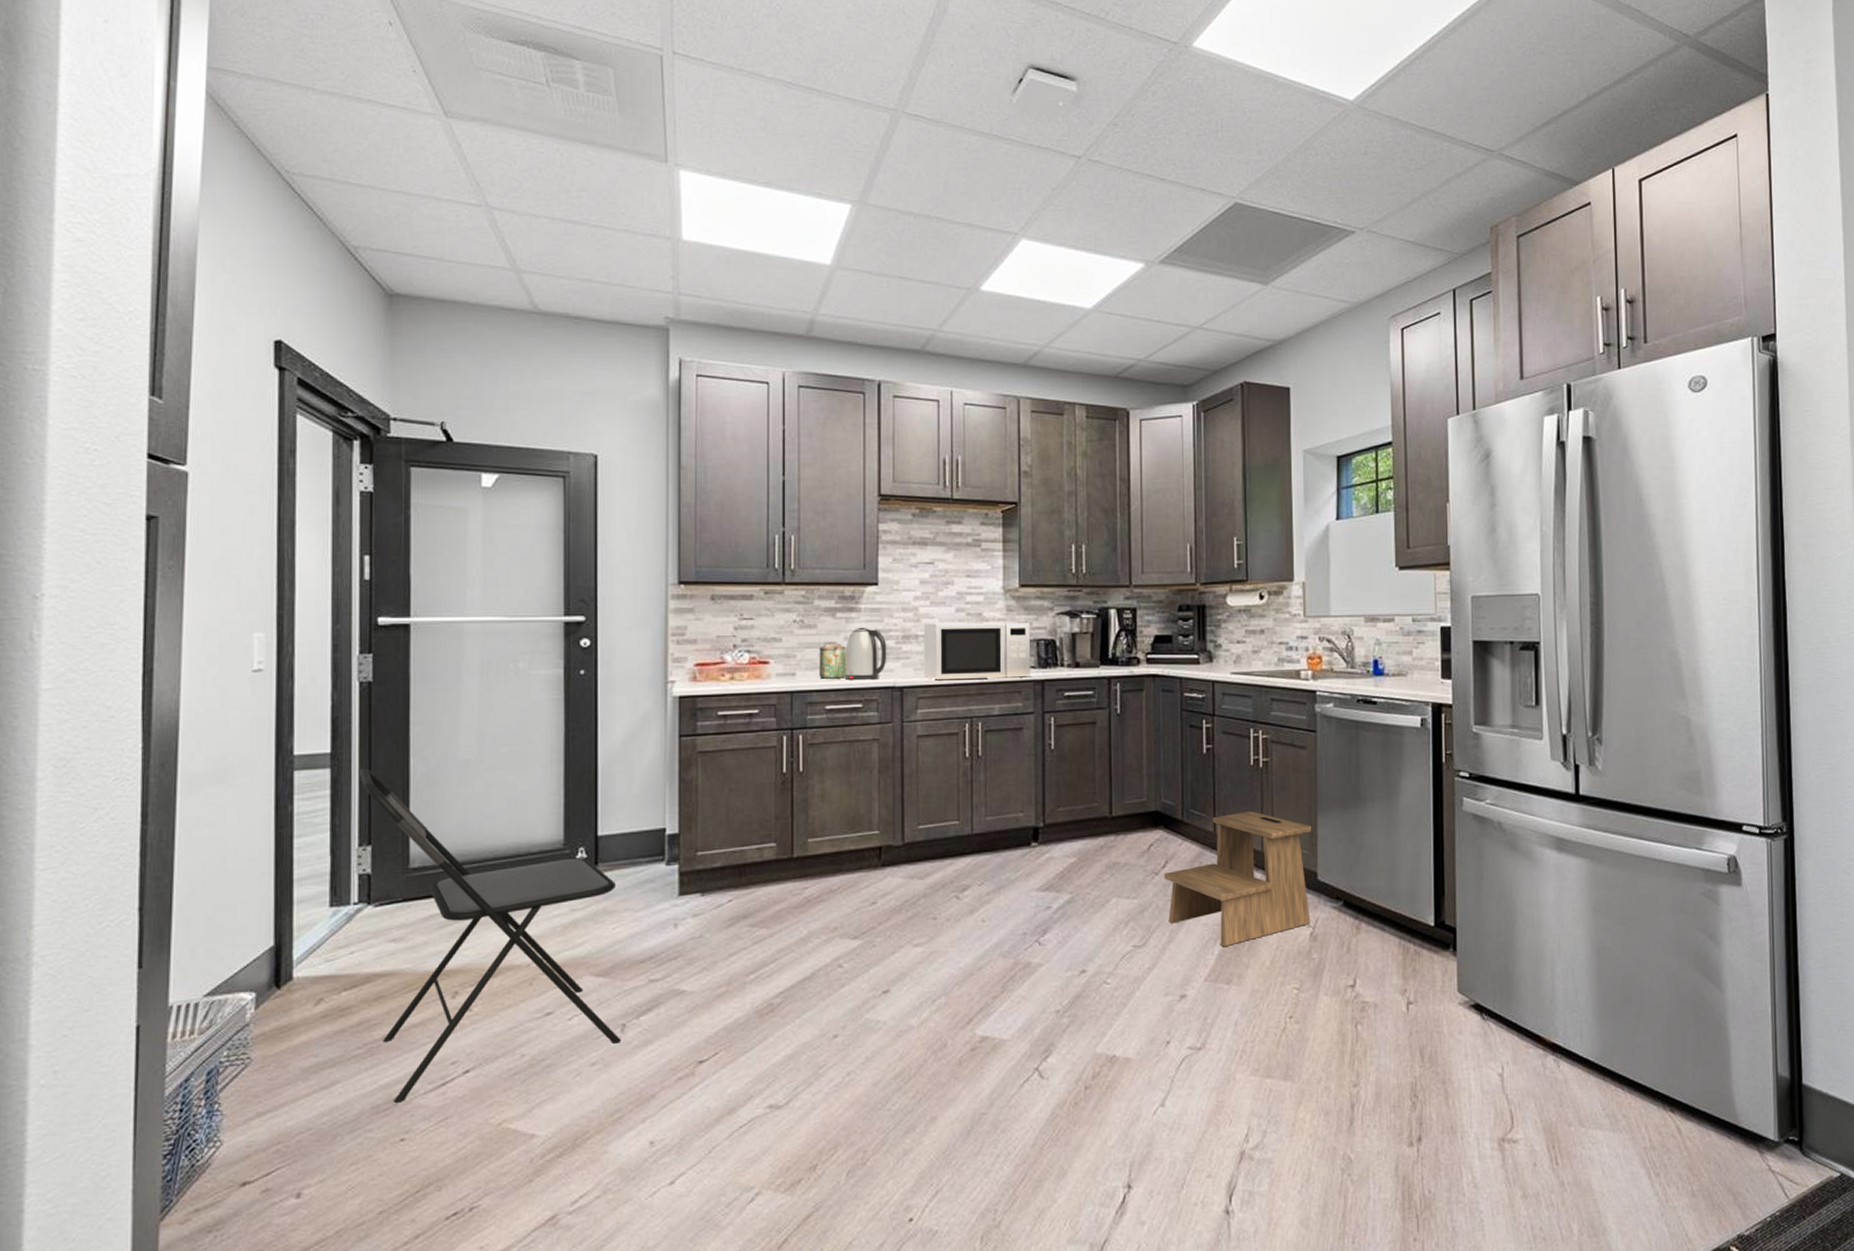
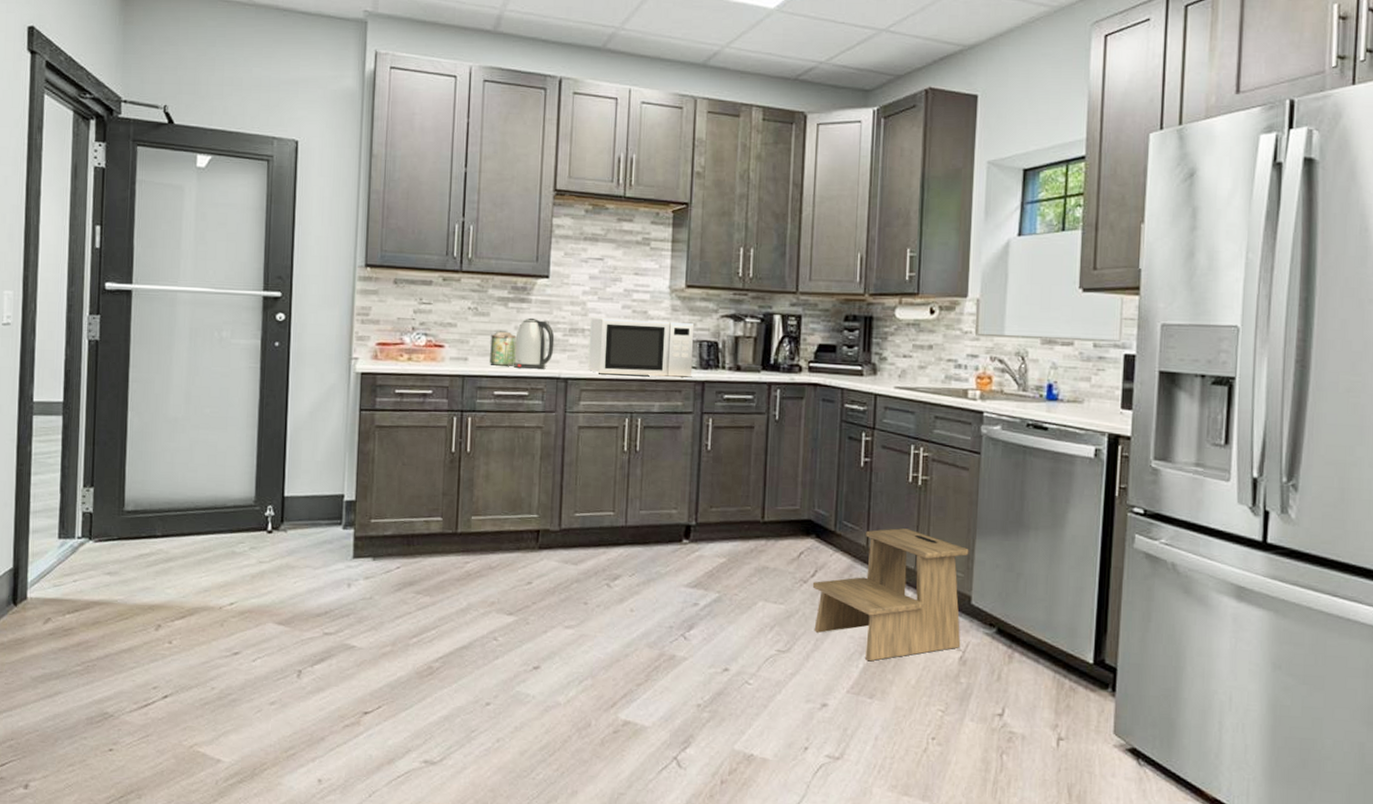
folding chair: present [358,768,622,1103] -> none [85,417,298,717]

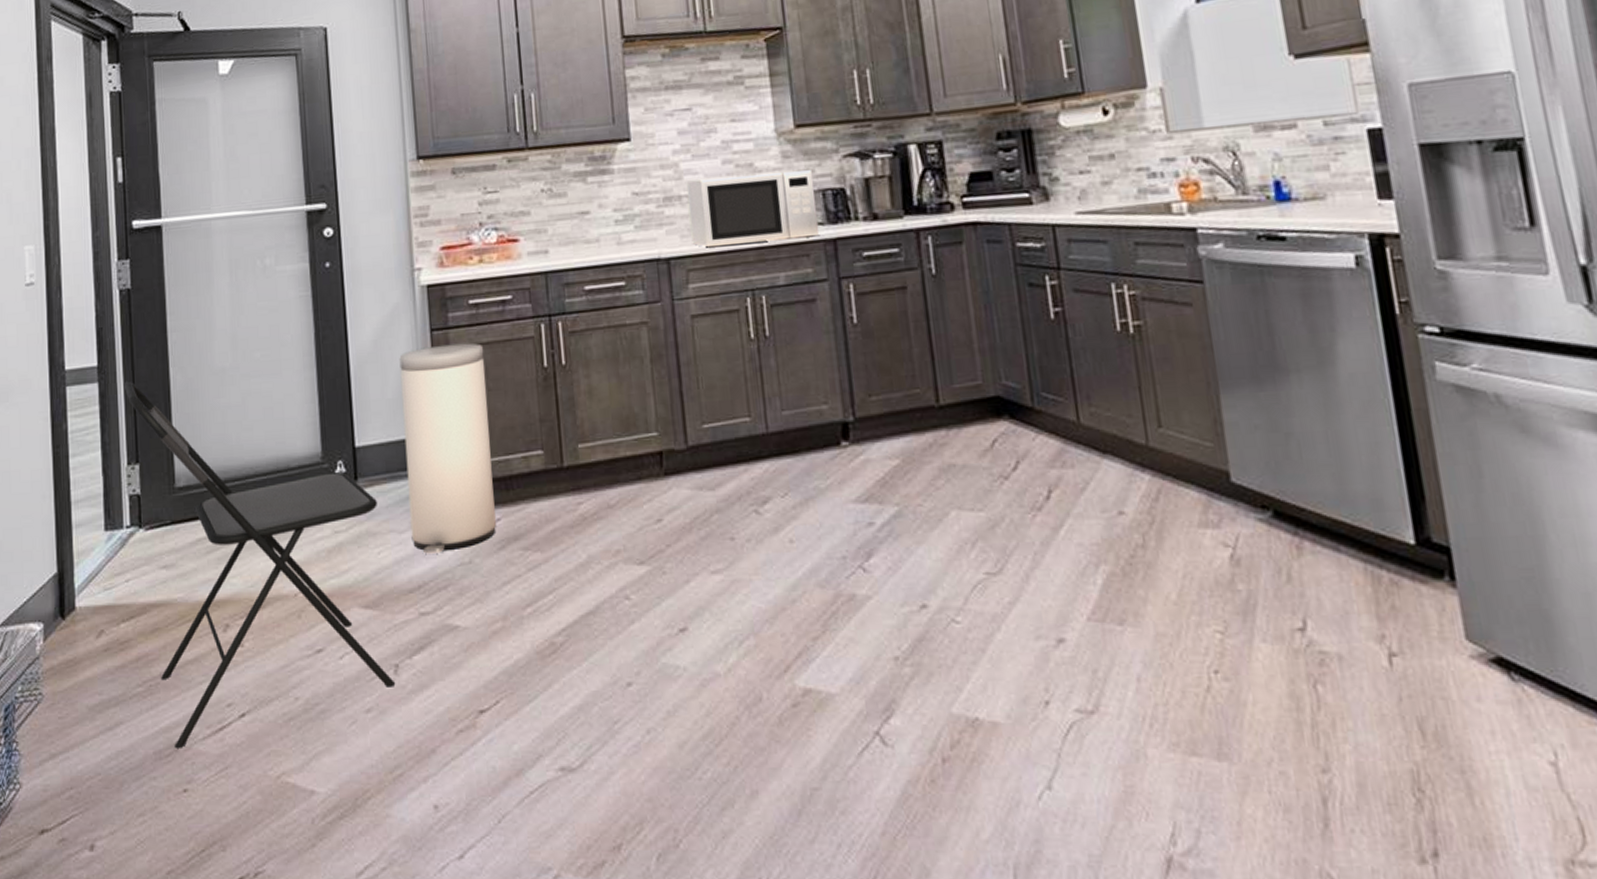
folding chair: none [85,417,298,717] -> present [123,381,396,748]
pedal bin: none [324,423,403,588] -> present [399,343,496,554]
canister: present [490,332,517,366] -> none [572,212,605,255]
kettle: present [514,317,555,370] -> none [600,191,649,255]
step stool: present [812,528,969,662] -> none [1016,392,1229,575]

